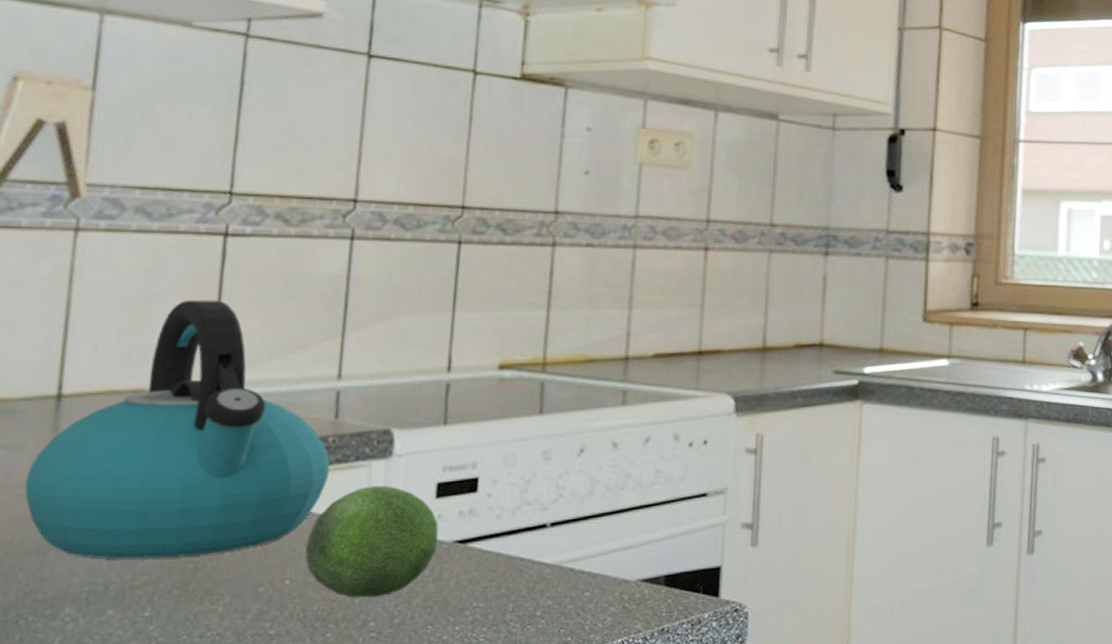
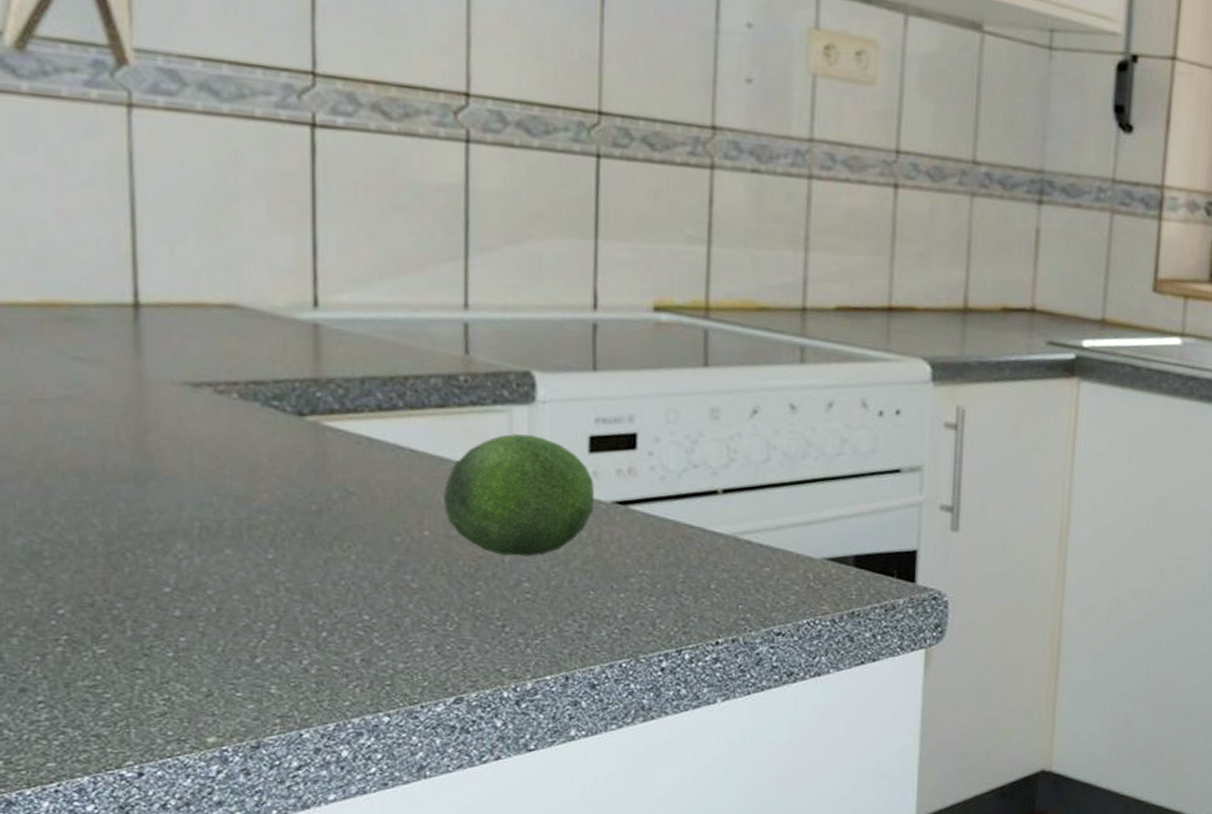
kettle: present [24,299,330,559] -> none [111,201,464,498]

